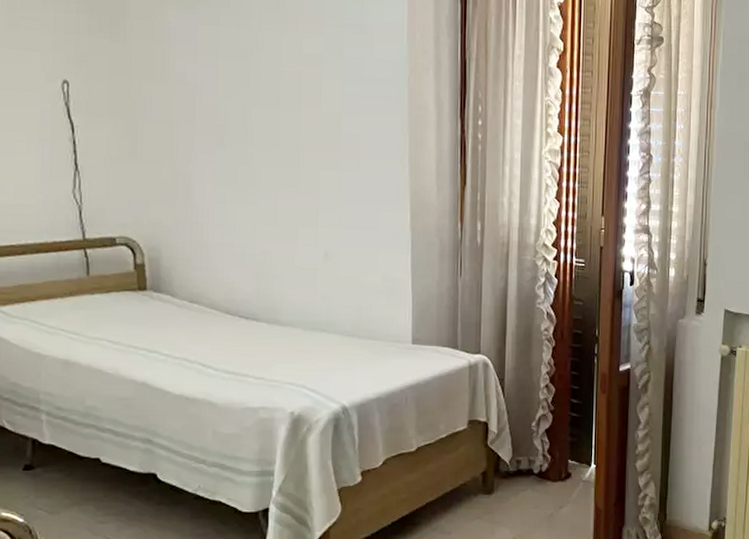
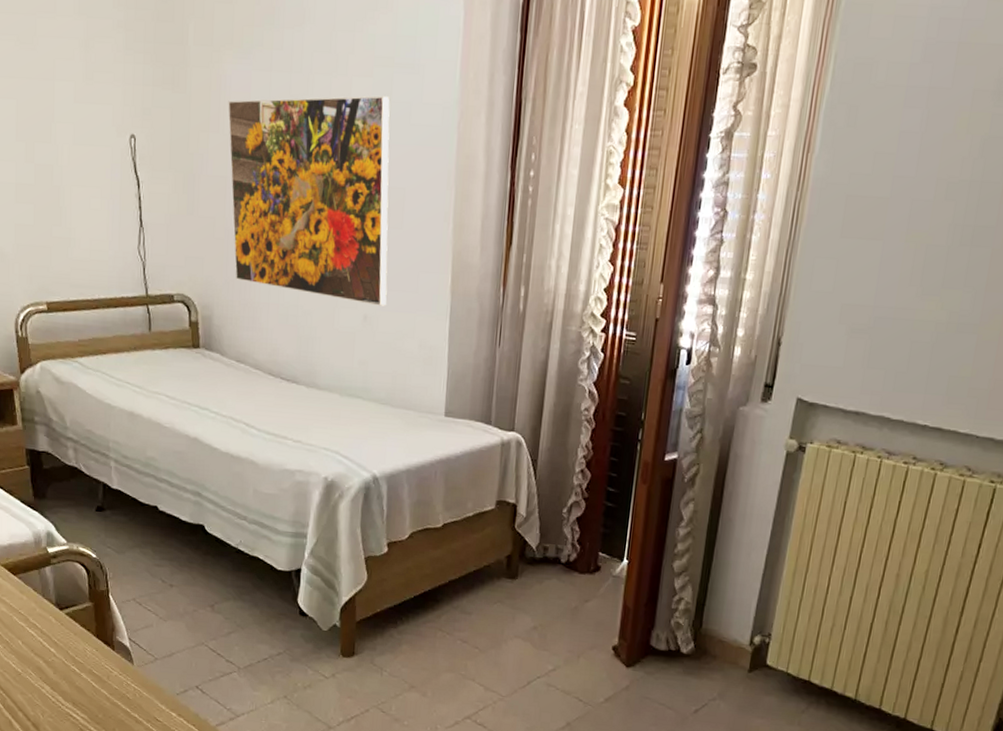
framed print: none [173,50,348,243] -> present [228,95,390,306]

